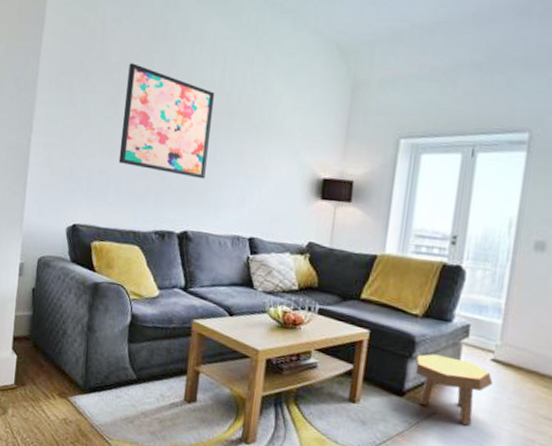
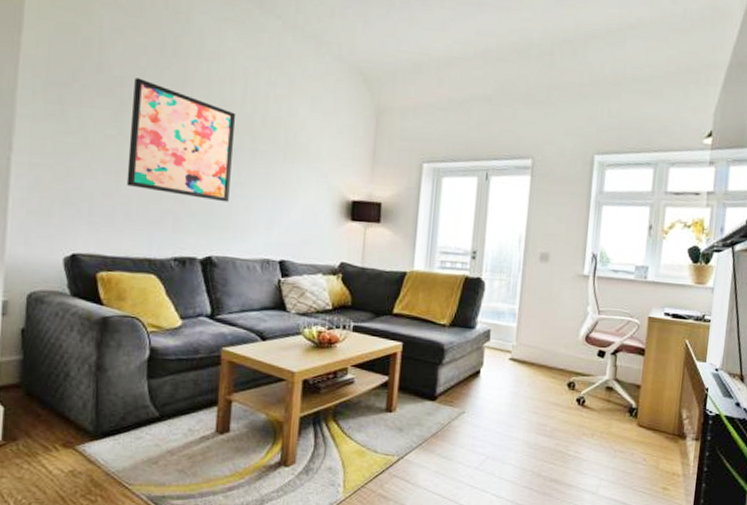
footstool: present [415,353,494,426] -> none [445,359,512,420]

